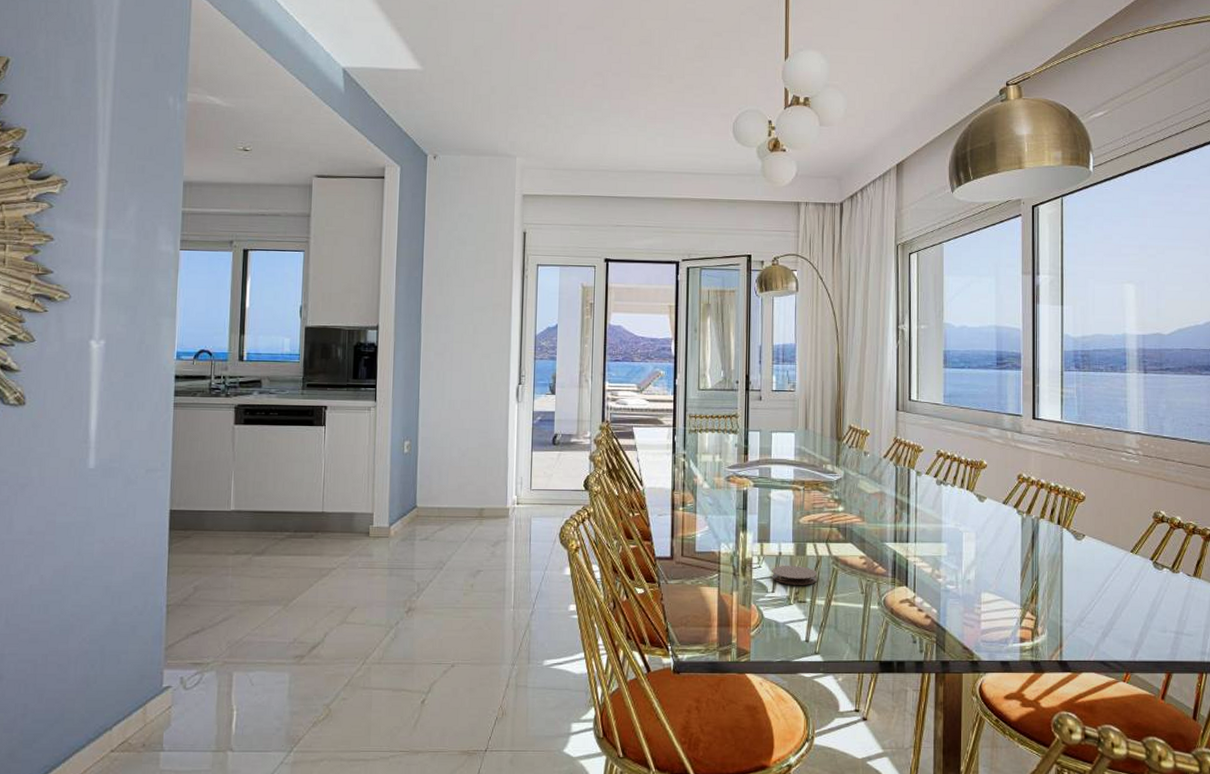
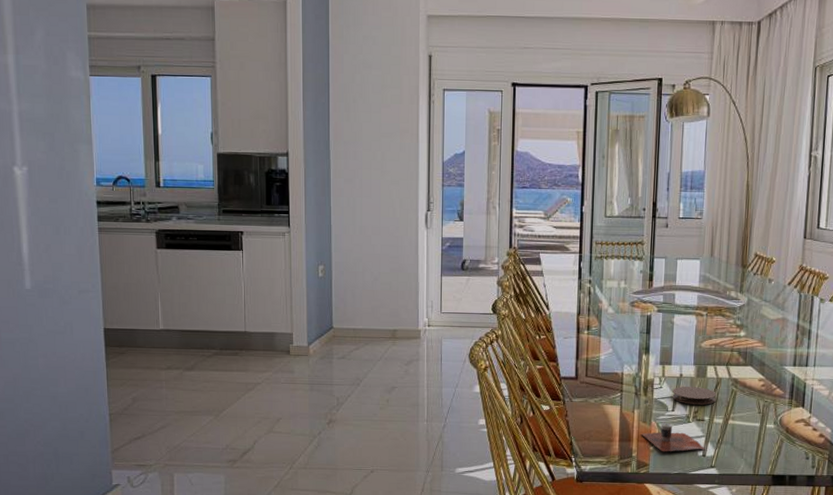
cup: none [741,605,808,638] -> present [641,422,705,452]

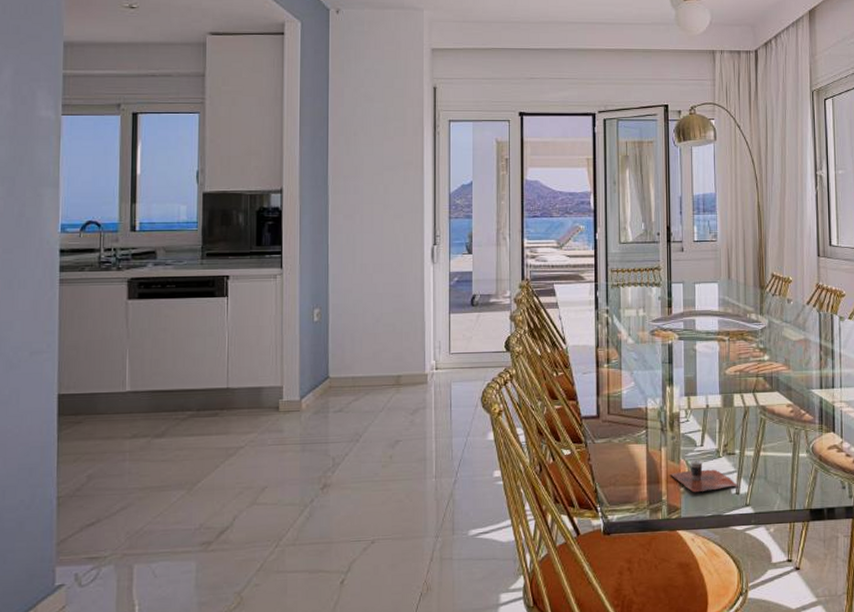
coaster: present [672,386,716,405] -> none [700,417,745,437]

